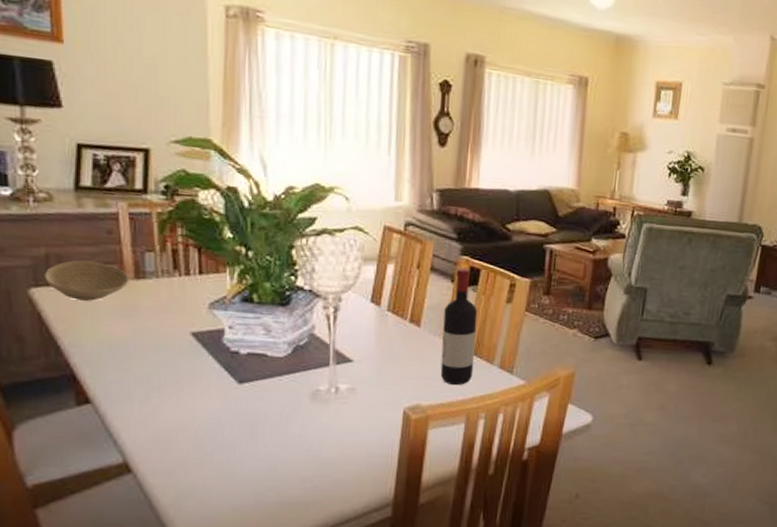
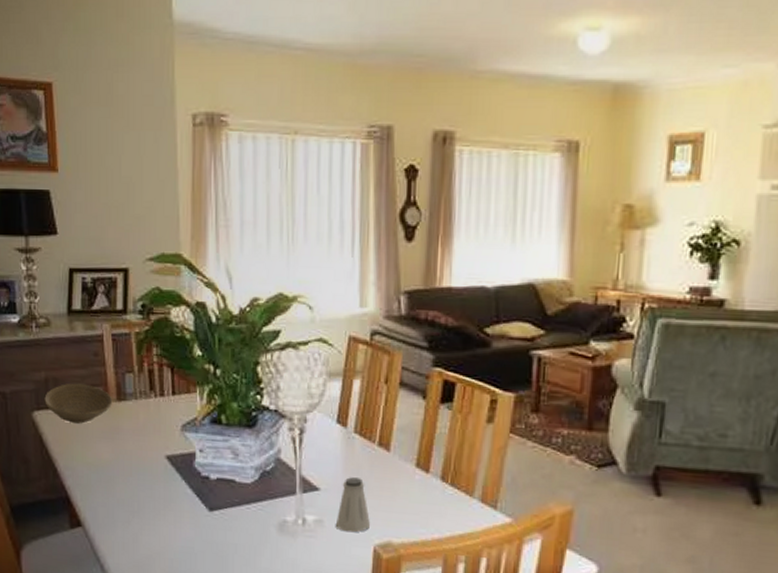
saltshaker: none [367,350,400,398] -> present [335,477,370,533]
wine bottle: present [440,268,478,386] -> none [413,382,454,522]

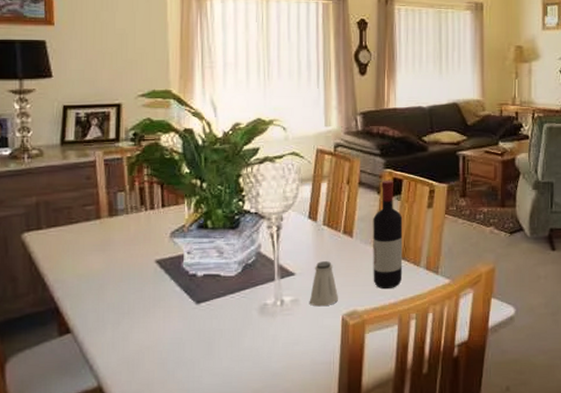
bowl: present [44,383,113,424] -> none [35,204,104,240]
wine bottle: none [413,382,454,522] -> present [373,180,403,290]

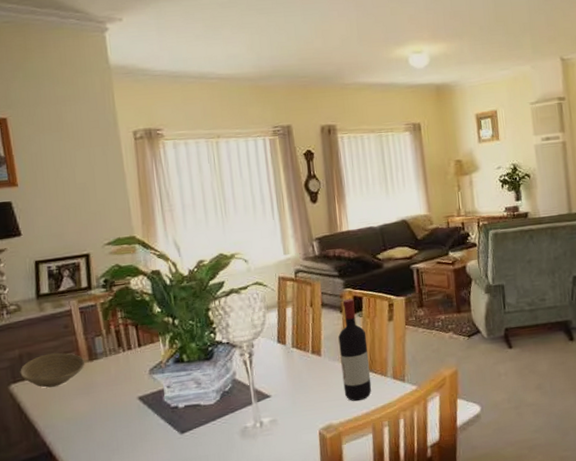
bowl: none [35,204,104,240] -> present [20,352,85,388]
saltshaker: present [309,261,338,307] -> none [286,381,314,425]

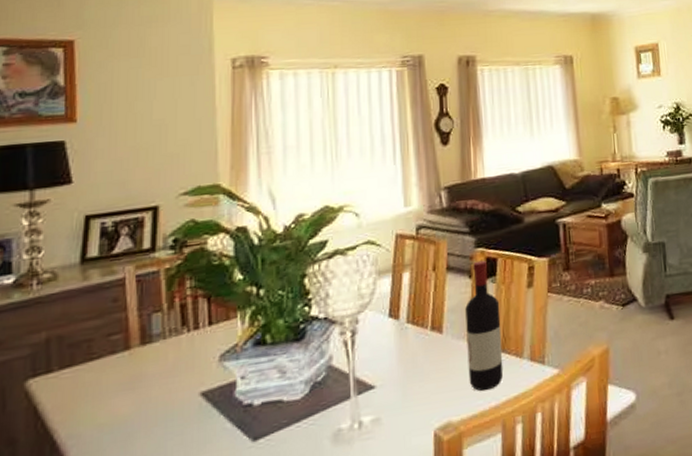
bowl: present [20,352,85,388] -> none [43,334,135,383]

